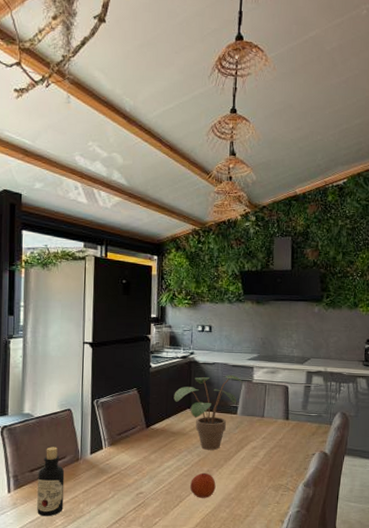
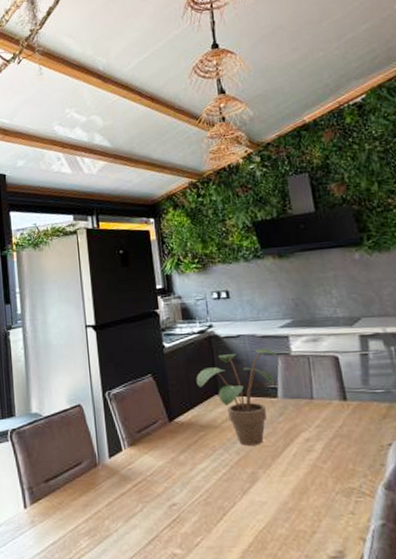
bottle: present [37,447,65,517] -> none [54,451,87,537]
fruit: present [190,472,216,498] -> none [233,475,266,509]

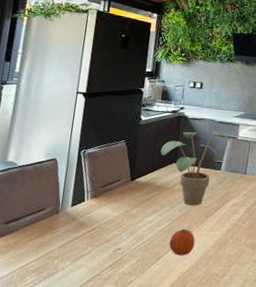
fruit: none [233,475,266,509] -> present [169,228,195,256]

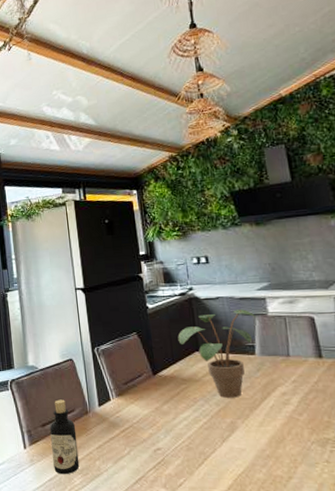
bottle: none [7,197,43,273] -> present [50,399,80,475]
fruit: present [169,228,195,256] -> none [213,425,245,455]

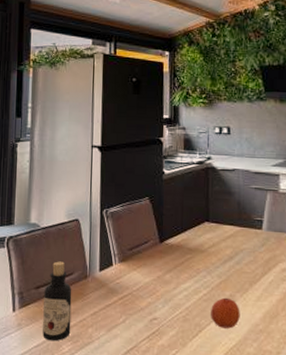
potted plant: present [178,309,262,398] -> none [190,183,272,271]
fruit: none [213,425,245,455] -> present [211,297,240,329]

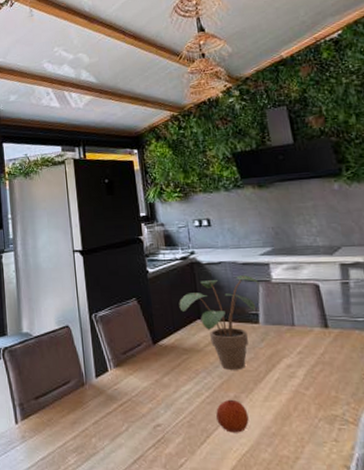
bottle: present [43,261,72,341] -> none [44,370,75,453]
potted plant: none [190,183,272,271] -> present [179,275,265,370]

